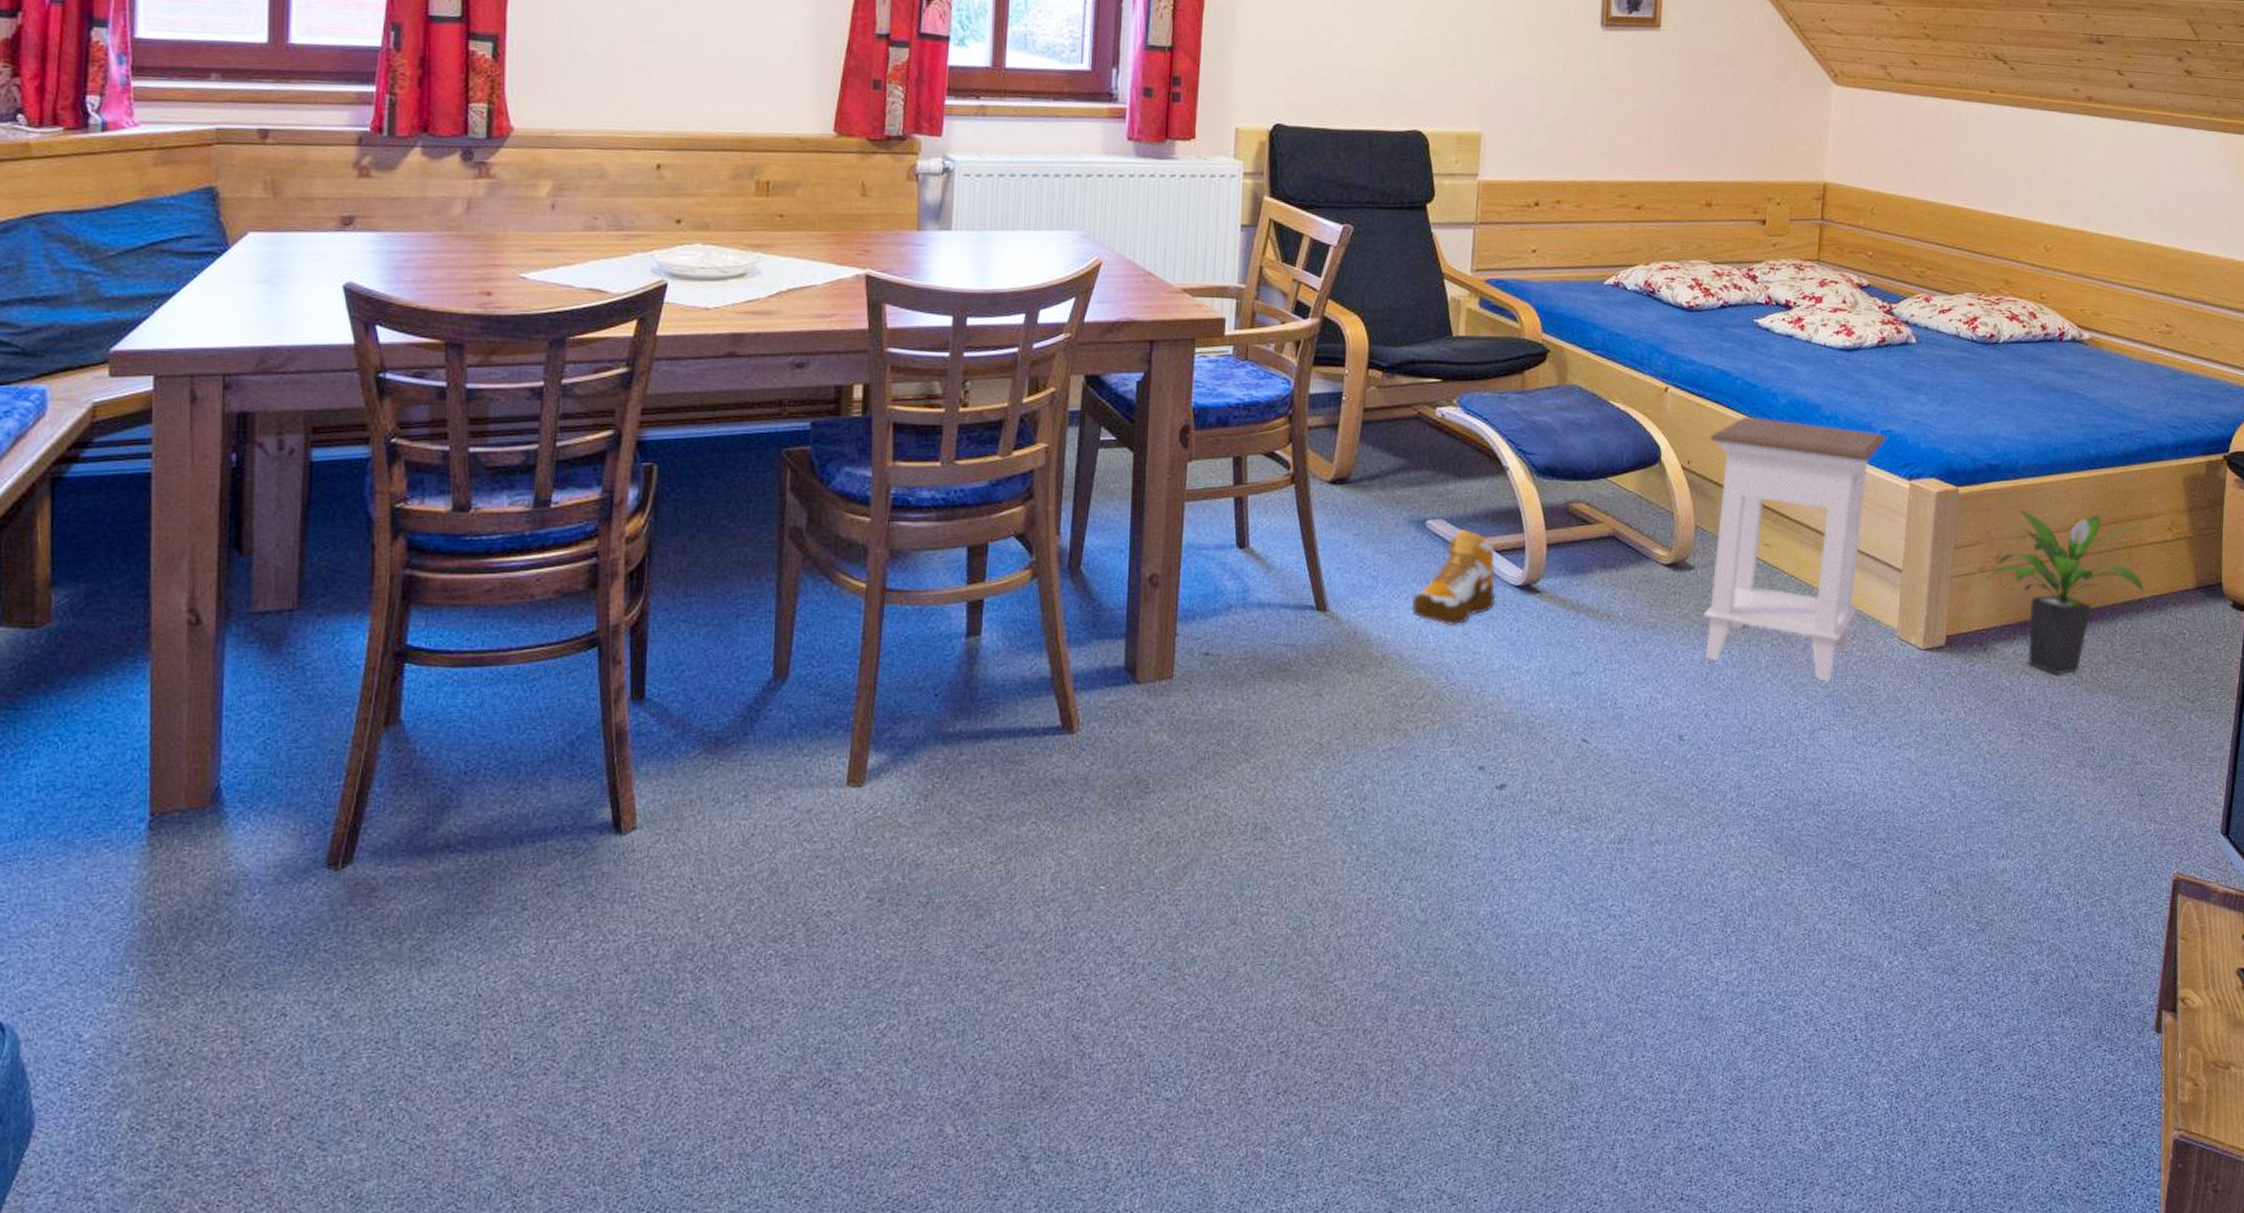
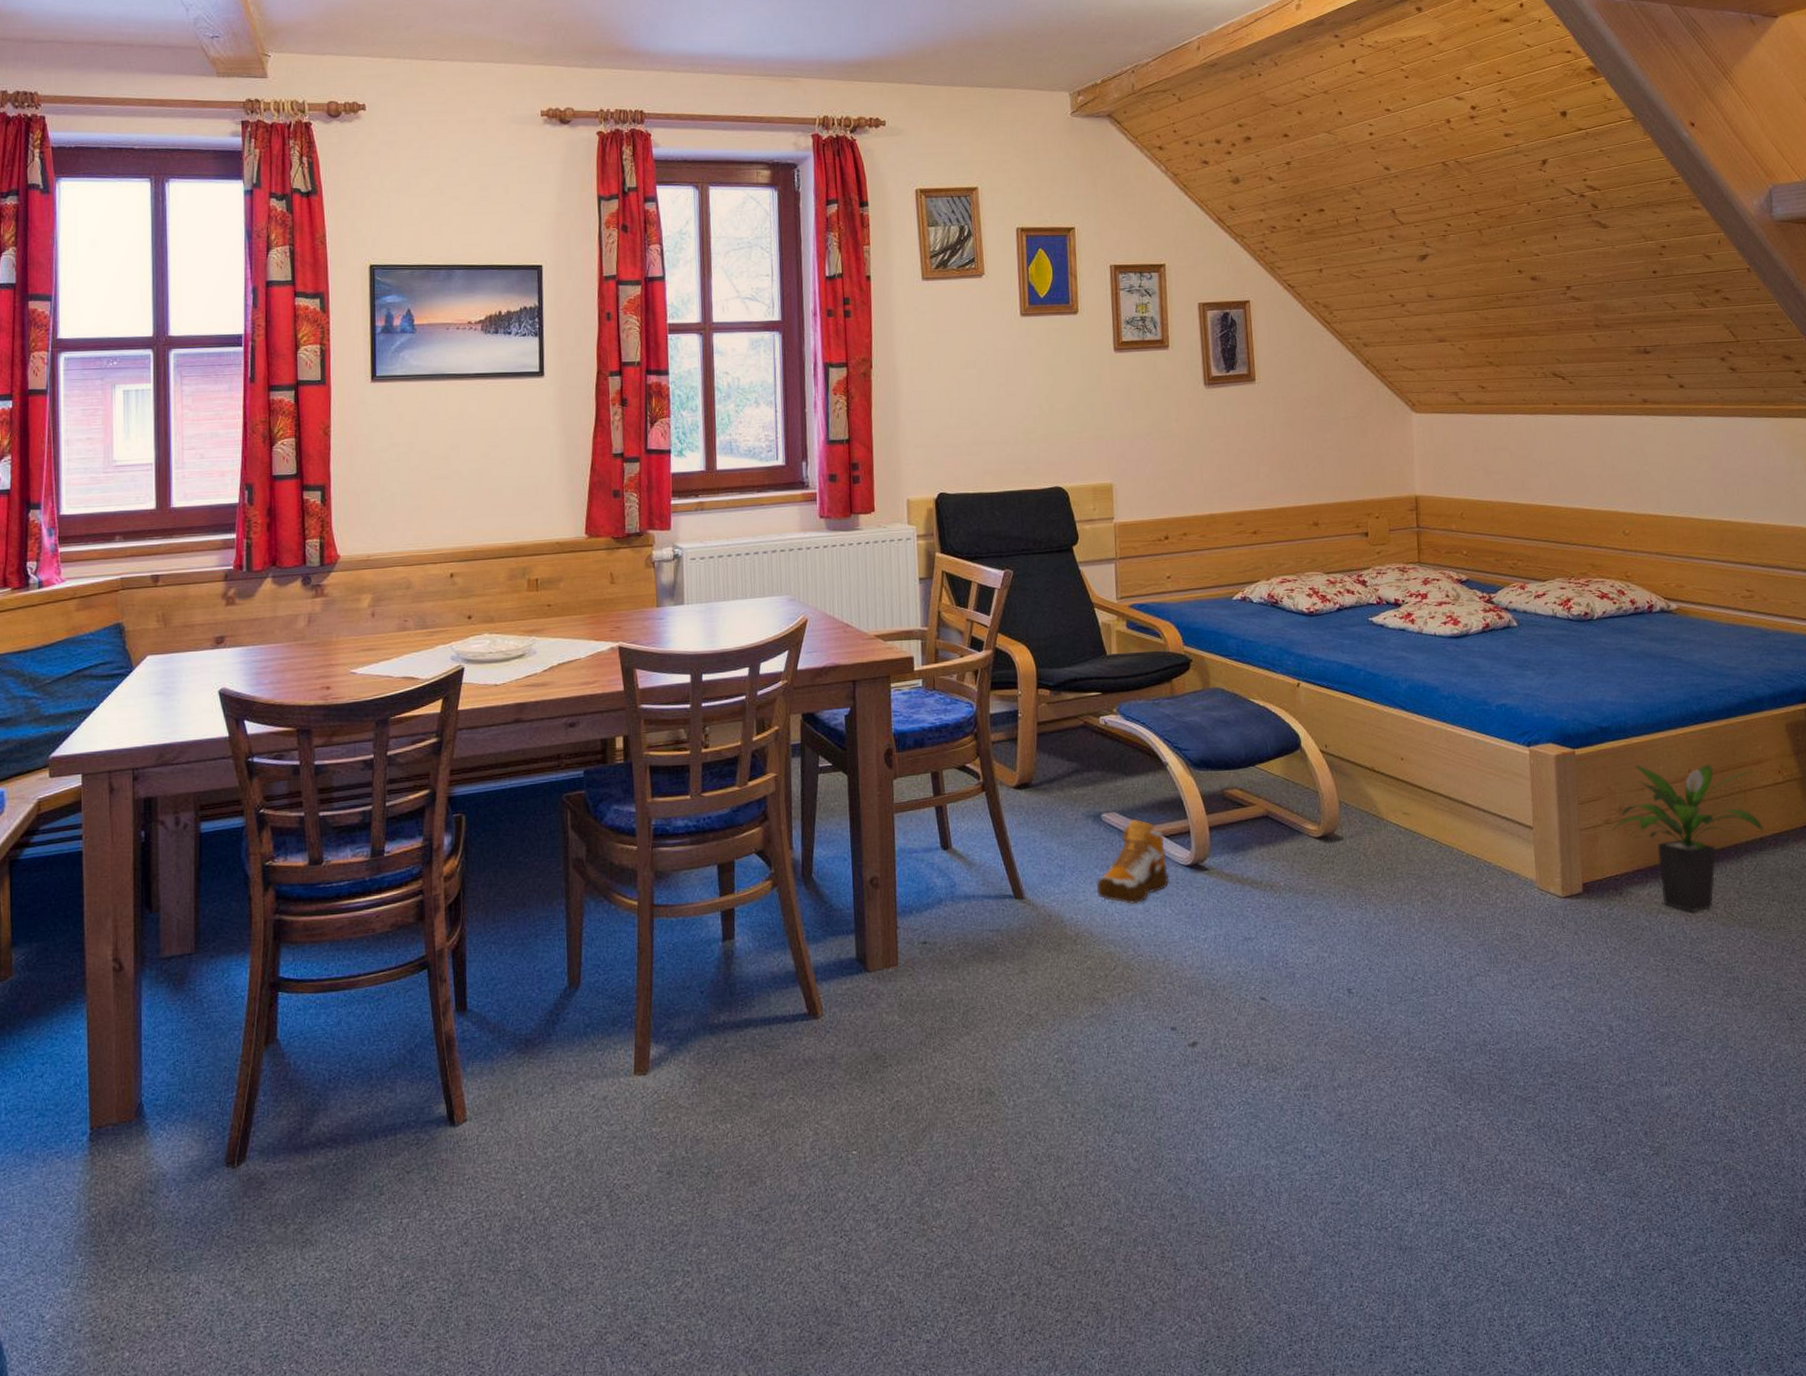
nightstand: present [1703,416,1887,682] -> none [1341,702,1503,932]

